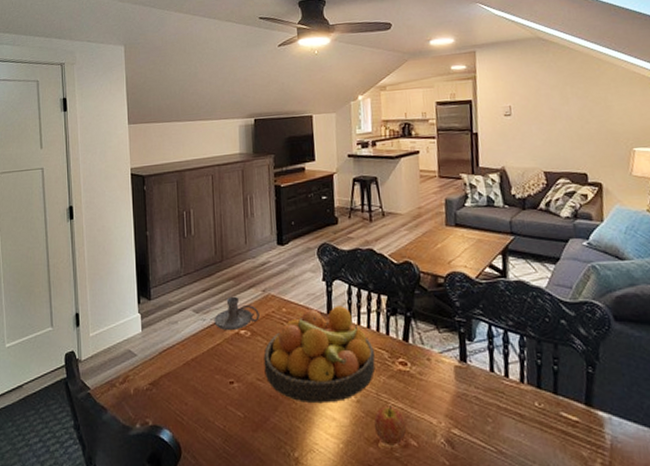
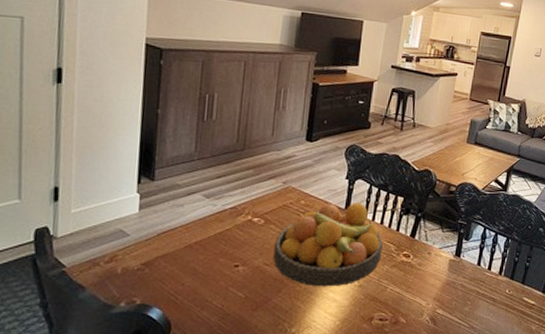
candle holder: present [214,296,260,331] -> none [226,185,277,218]
apple: present [374,405,407,446] -> none [371,290,400,322]

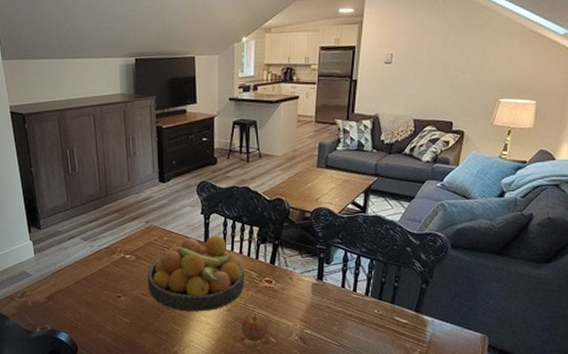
apple: none [371,290,400,322] -> present [242,313,268,342]

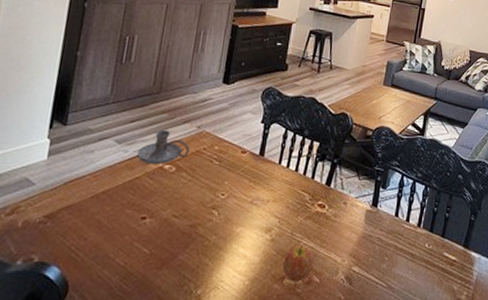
candle holder: none [101,226,143,256] -> present [137,129,190,165]
fruit bowl: present [147,235,245,312] -> none [182,148,297,242]

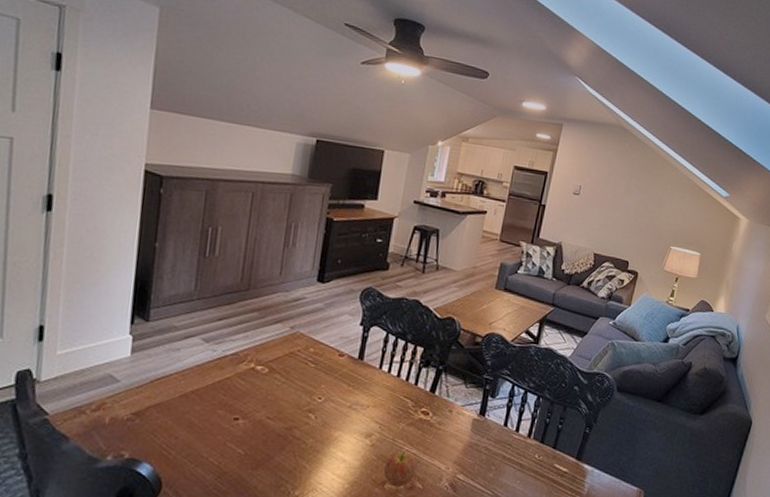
candle holder: present [137,129,190,165] -> none [226,329,283,366]

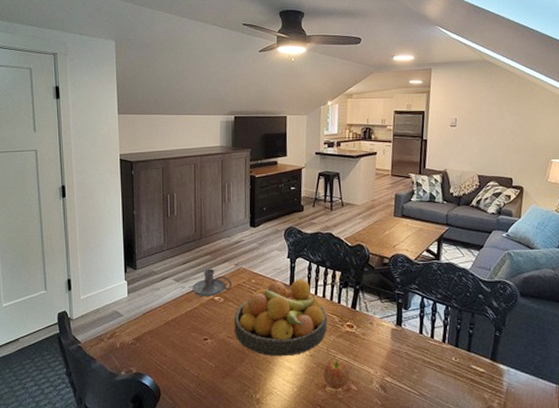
candle holder: none [226,329,283,366] -> present [192,268,232,297]
fruit bowl: none [277,352,399,446] -> present [234,279,327,357]

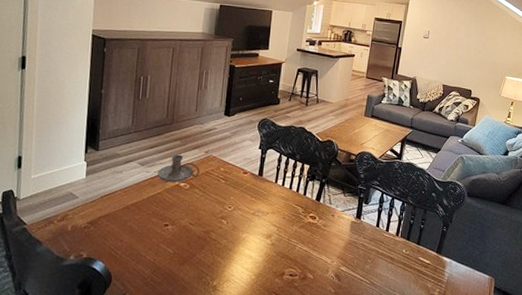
fruit bowl: present [234,279,327,357] -> none [197,170,292,245]
apple: present [324,359,350,390] -> none [282,248,308,278]

